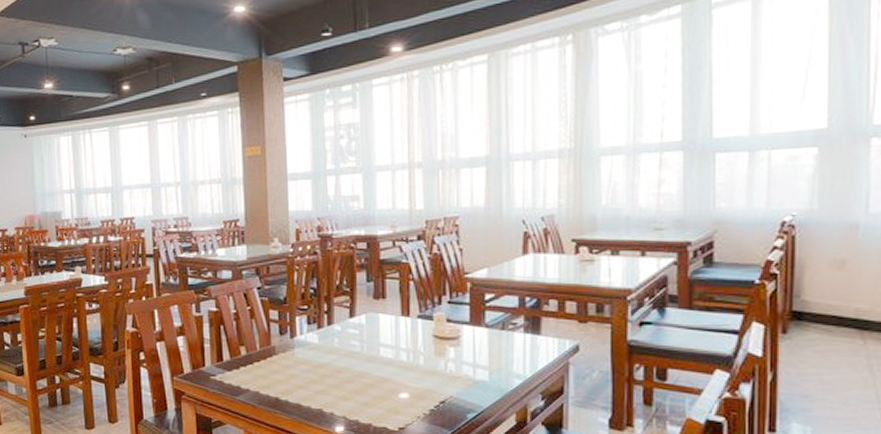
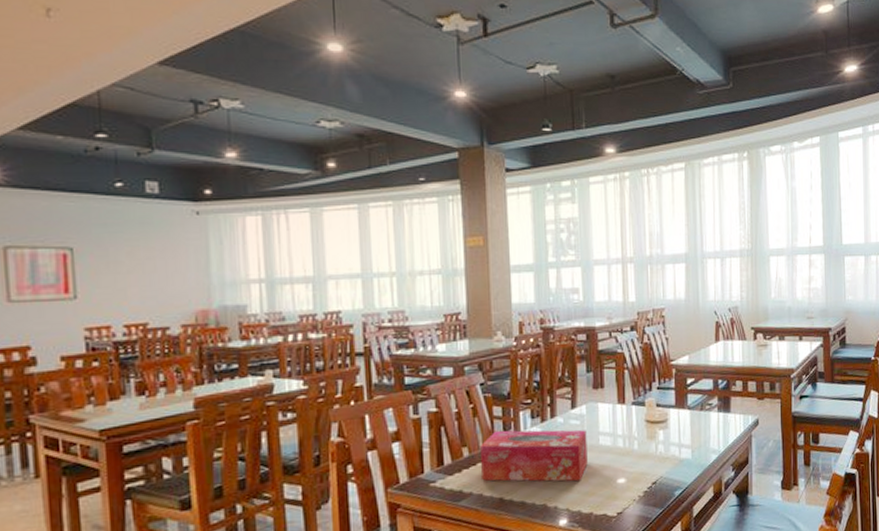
tissue box: none [256,333,367,391] -> present [479,429,588,482]

